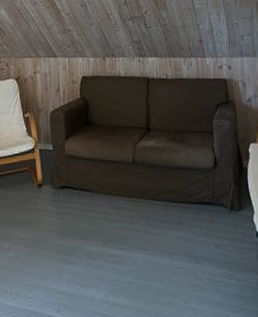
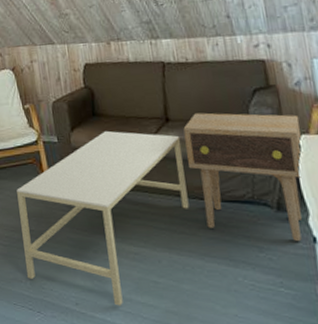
coffee table: none [10,139,162,310] -> present [16,130,189,306]
side table: none [161,123,251,236] -> present [183,112,302,241]

